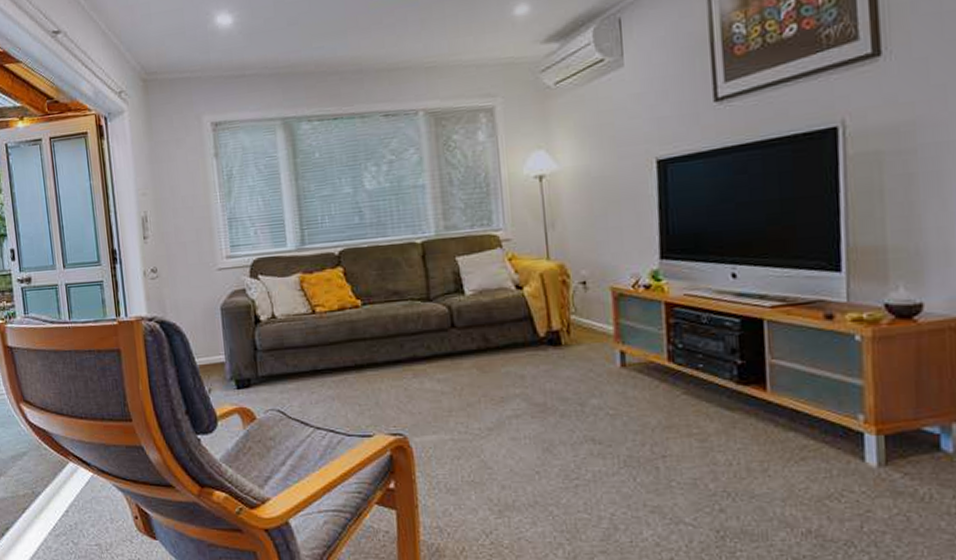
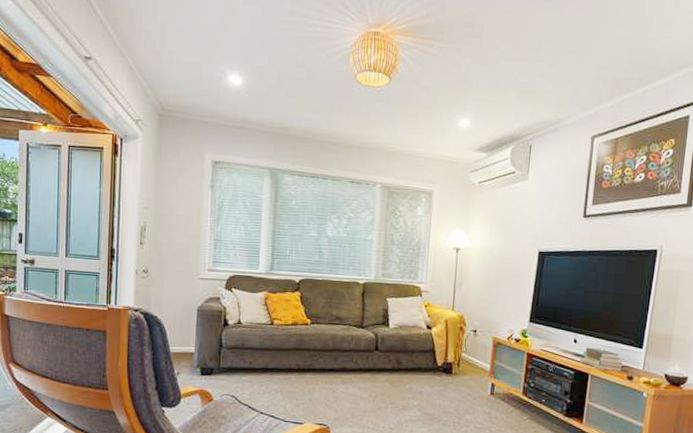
books: none [745,281,816,311] -> present [579,347,625,371]

